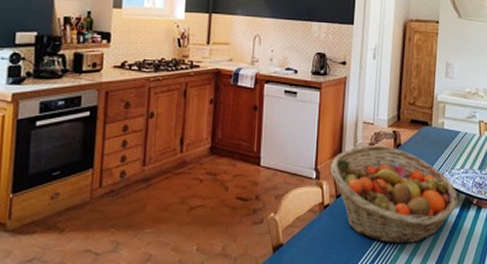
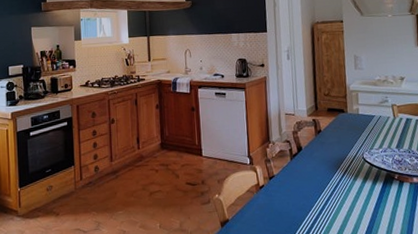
fruit basket: present [330,145,458,244] -> none [261,132,381,217]

